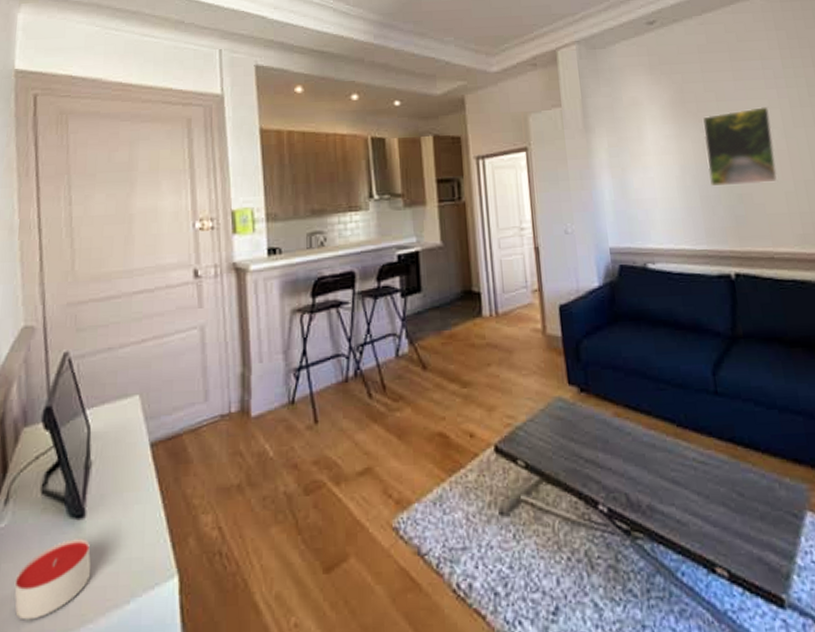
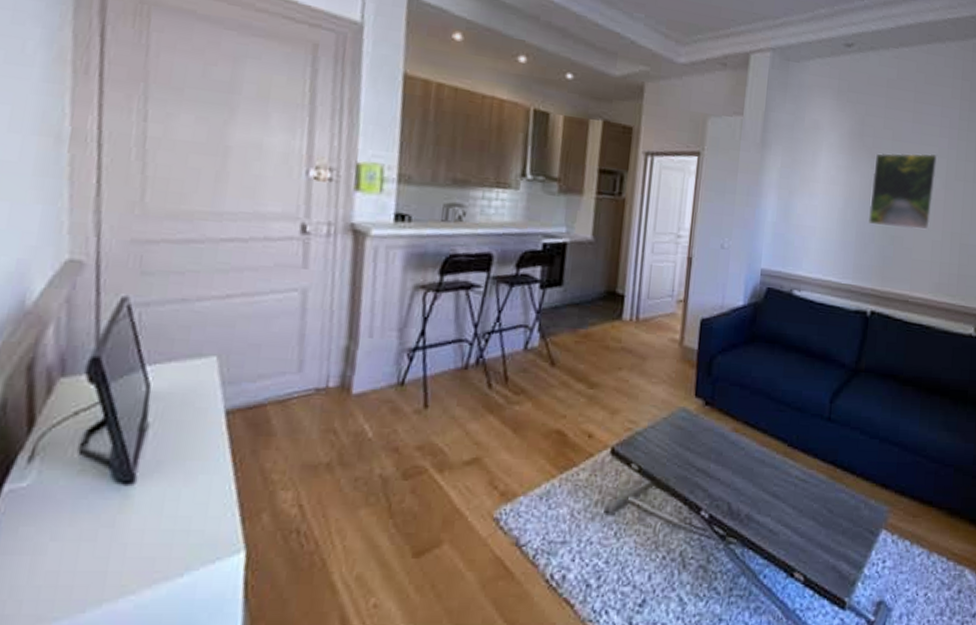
candle: present [14,538,91,620] -> none [35,505,139,588]

